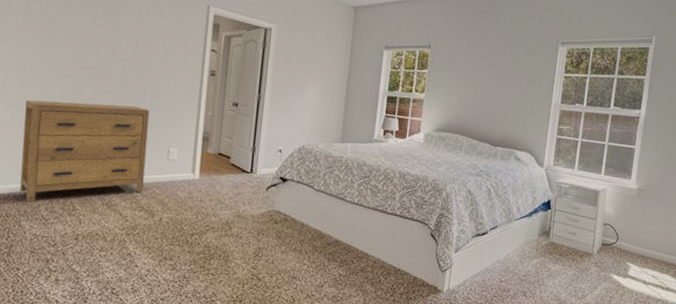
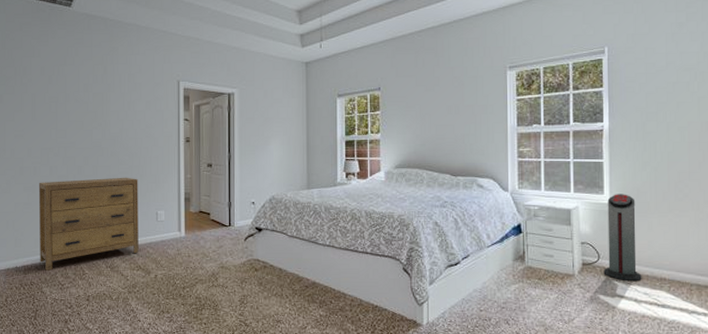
air purifier: none [619,180,658,264] -> present [603,194,642,281]

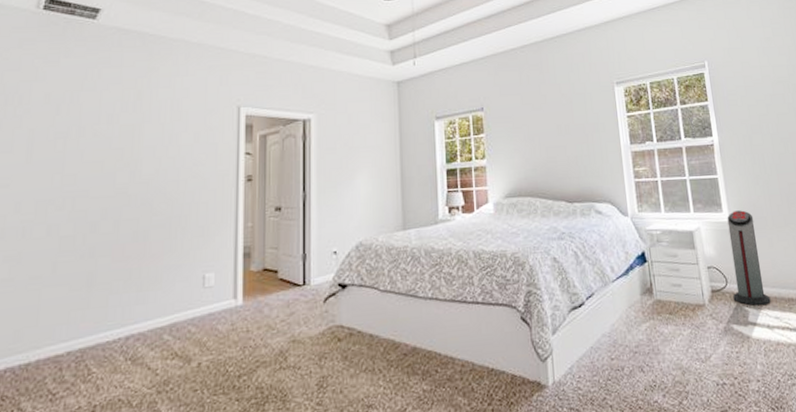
dresser: present [38,177,139,271] -> none [19,231,179,376]

